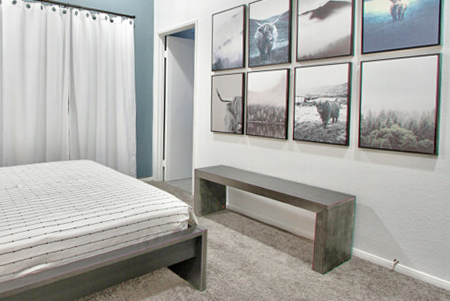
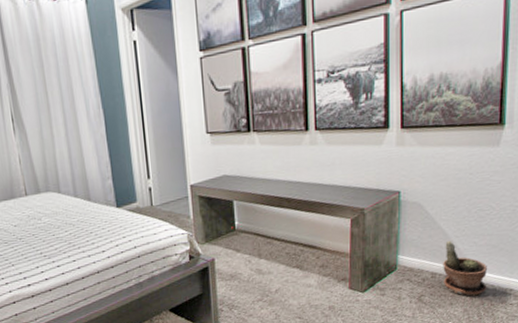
potted plant: none [388,241,424,291] -> present [443,241,487,297]

